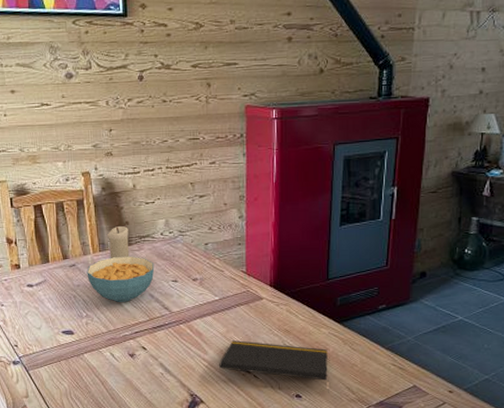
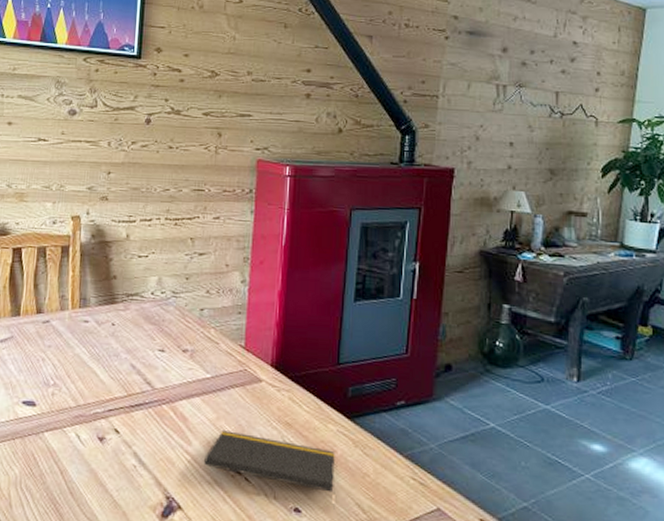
cereal bowl: present [86,256,155,302] -> none [61,315,140,371]
candle: present [106,226,130,258] -> none [90,280,115,318]

